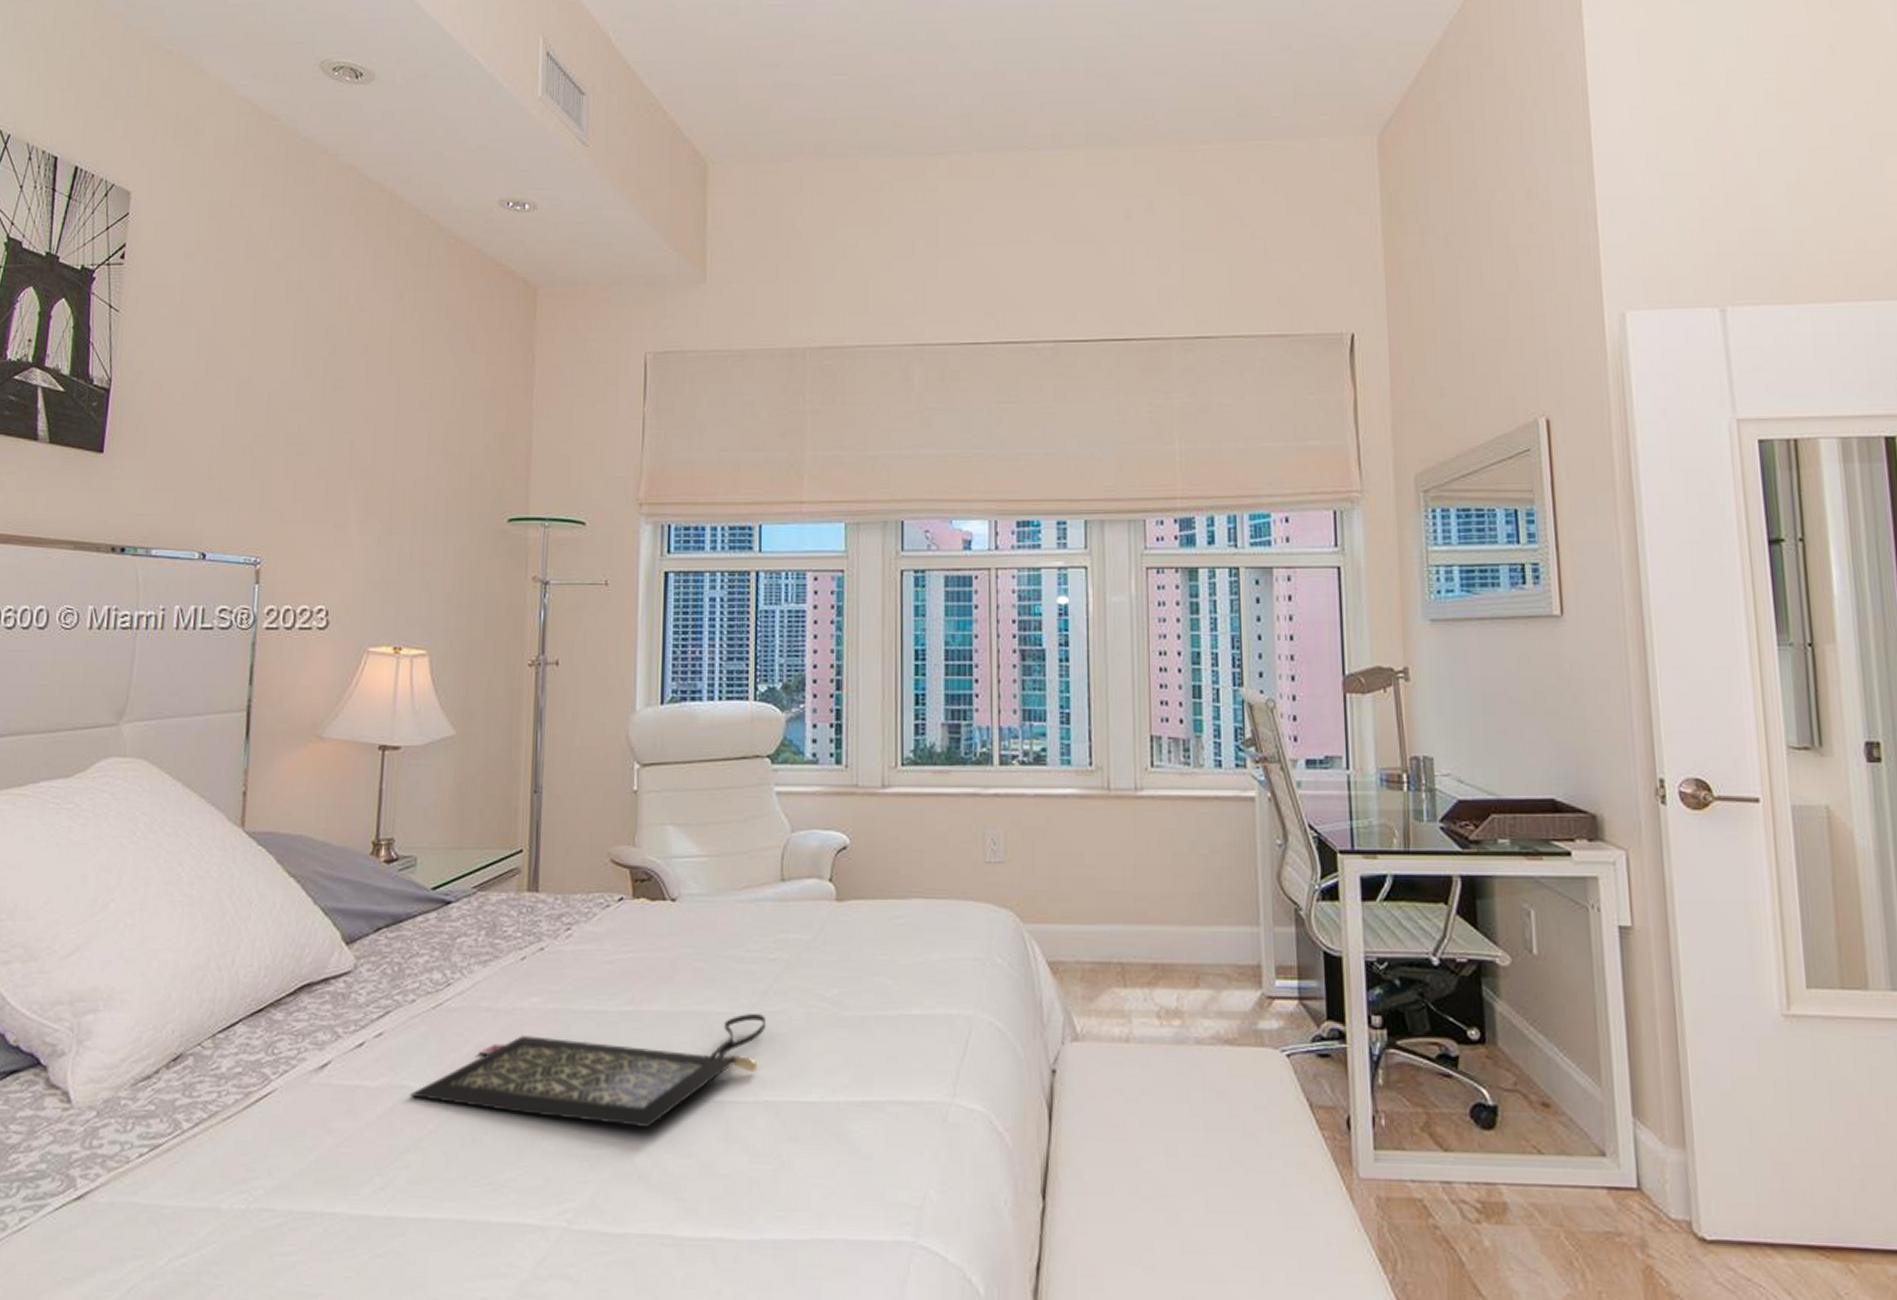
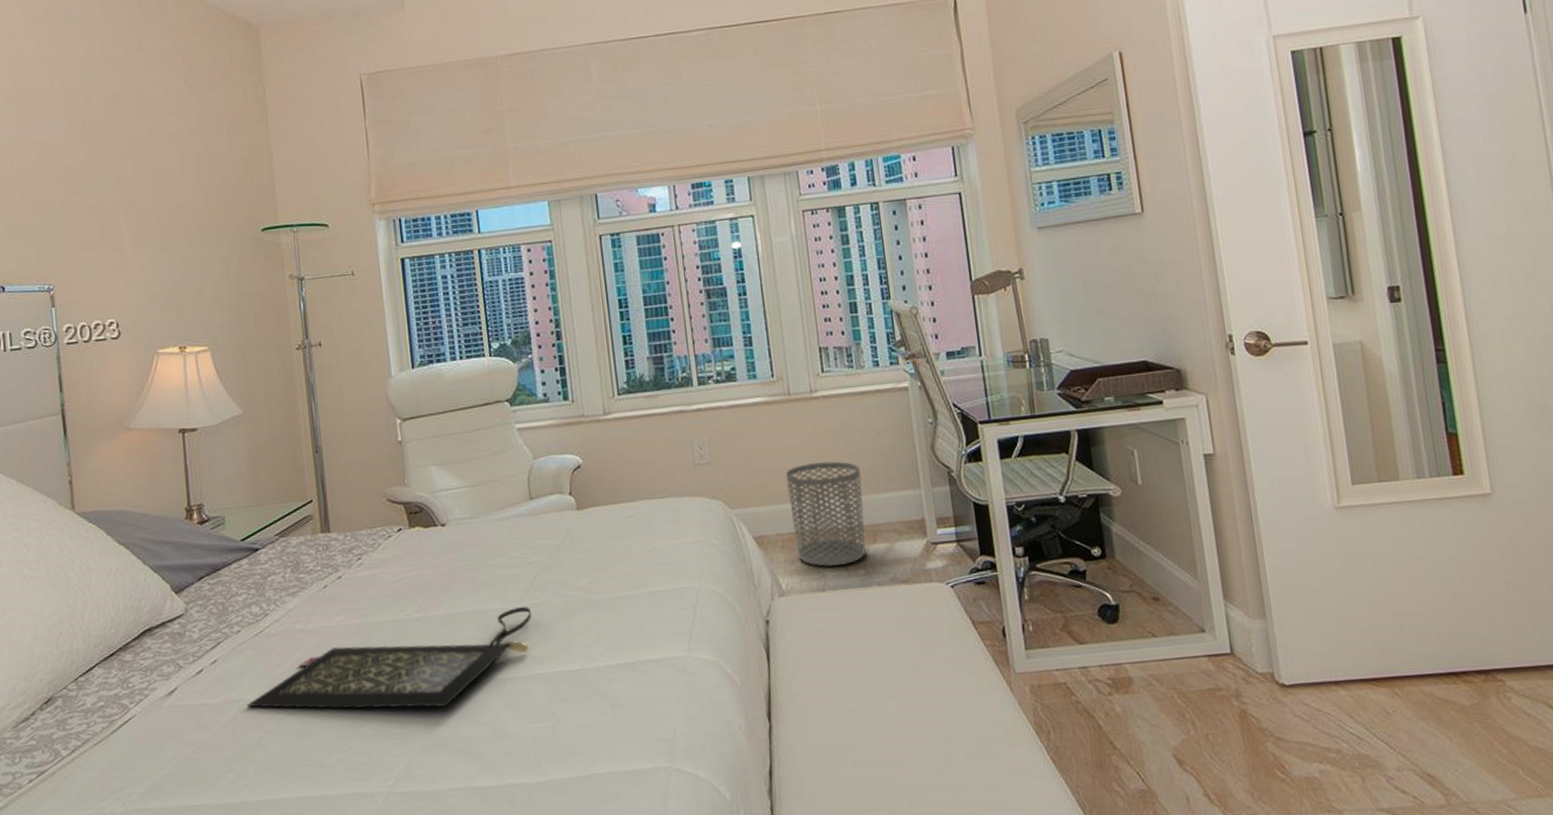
waste bin: none [1094,876,1188,1011] -> present [786,461,866,567]

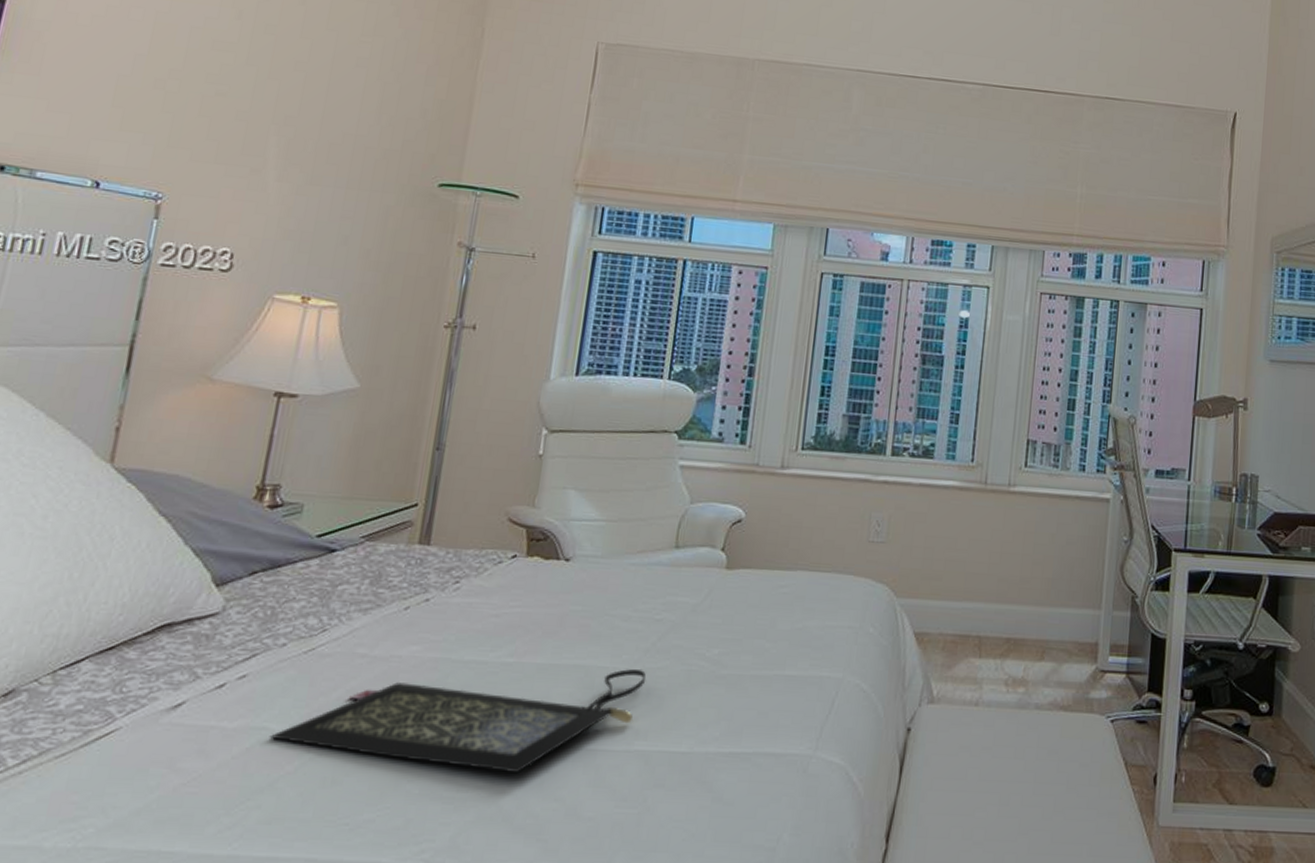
waste bin: present [786,461,866,567] -> none [958,561,1044,679]

